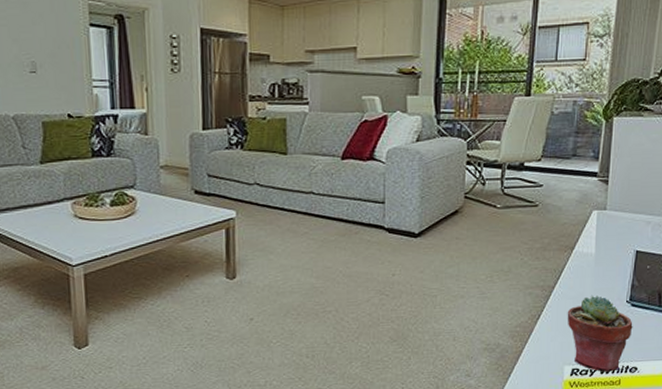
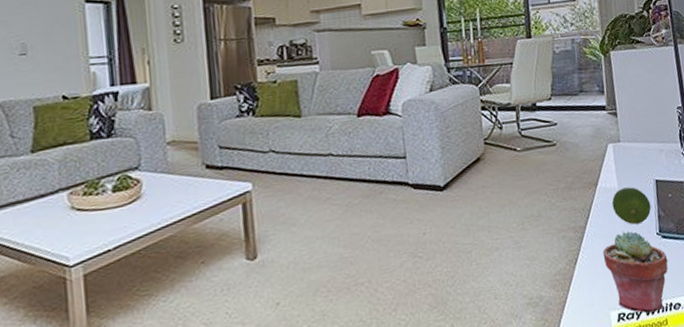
fruit: none [585,254,626,290] -> present [612,187,652,225]

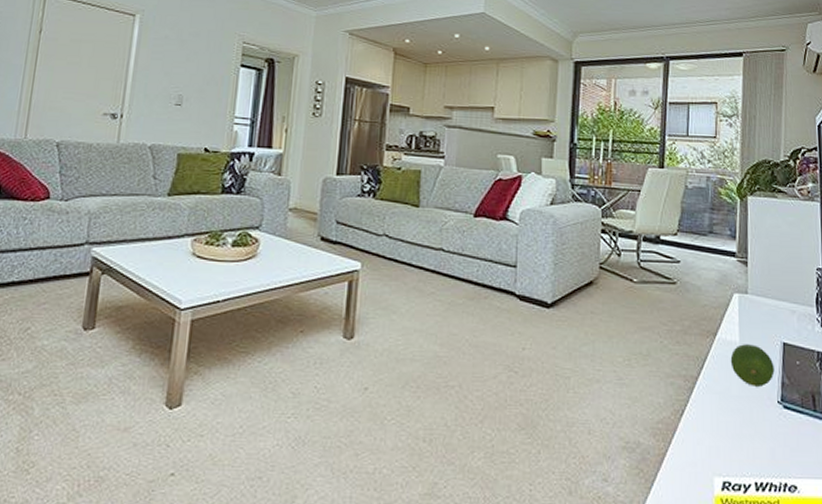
potted succulent: present [602,231,668,313] -> none [713,392,788,489]

